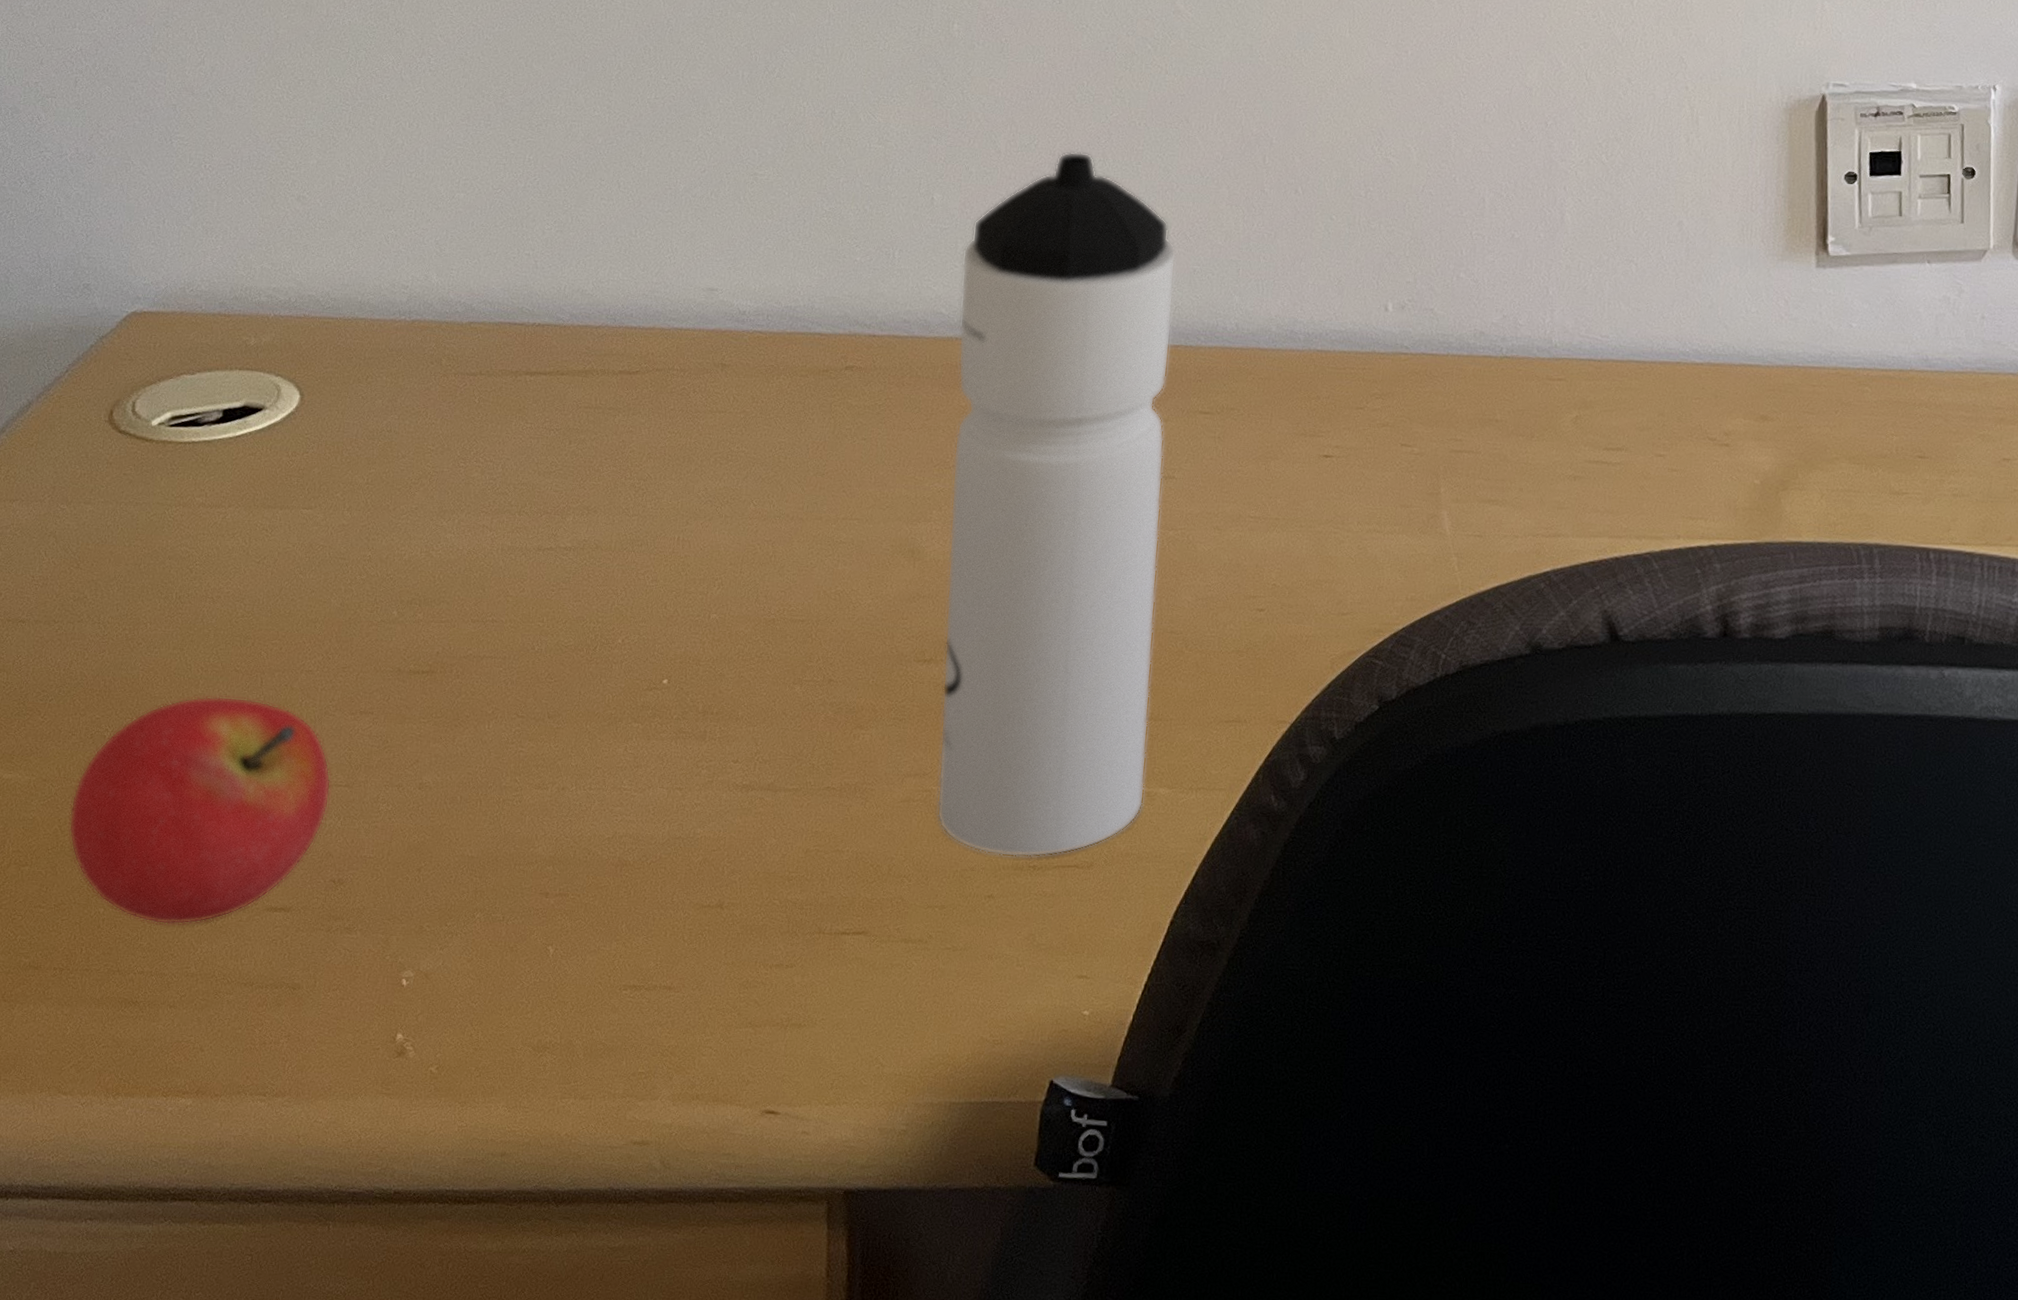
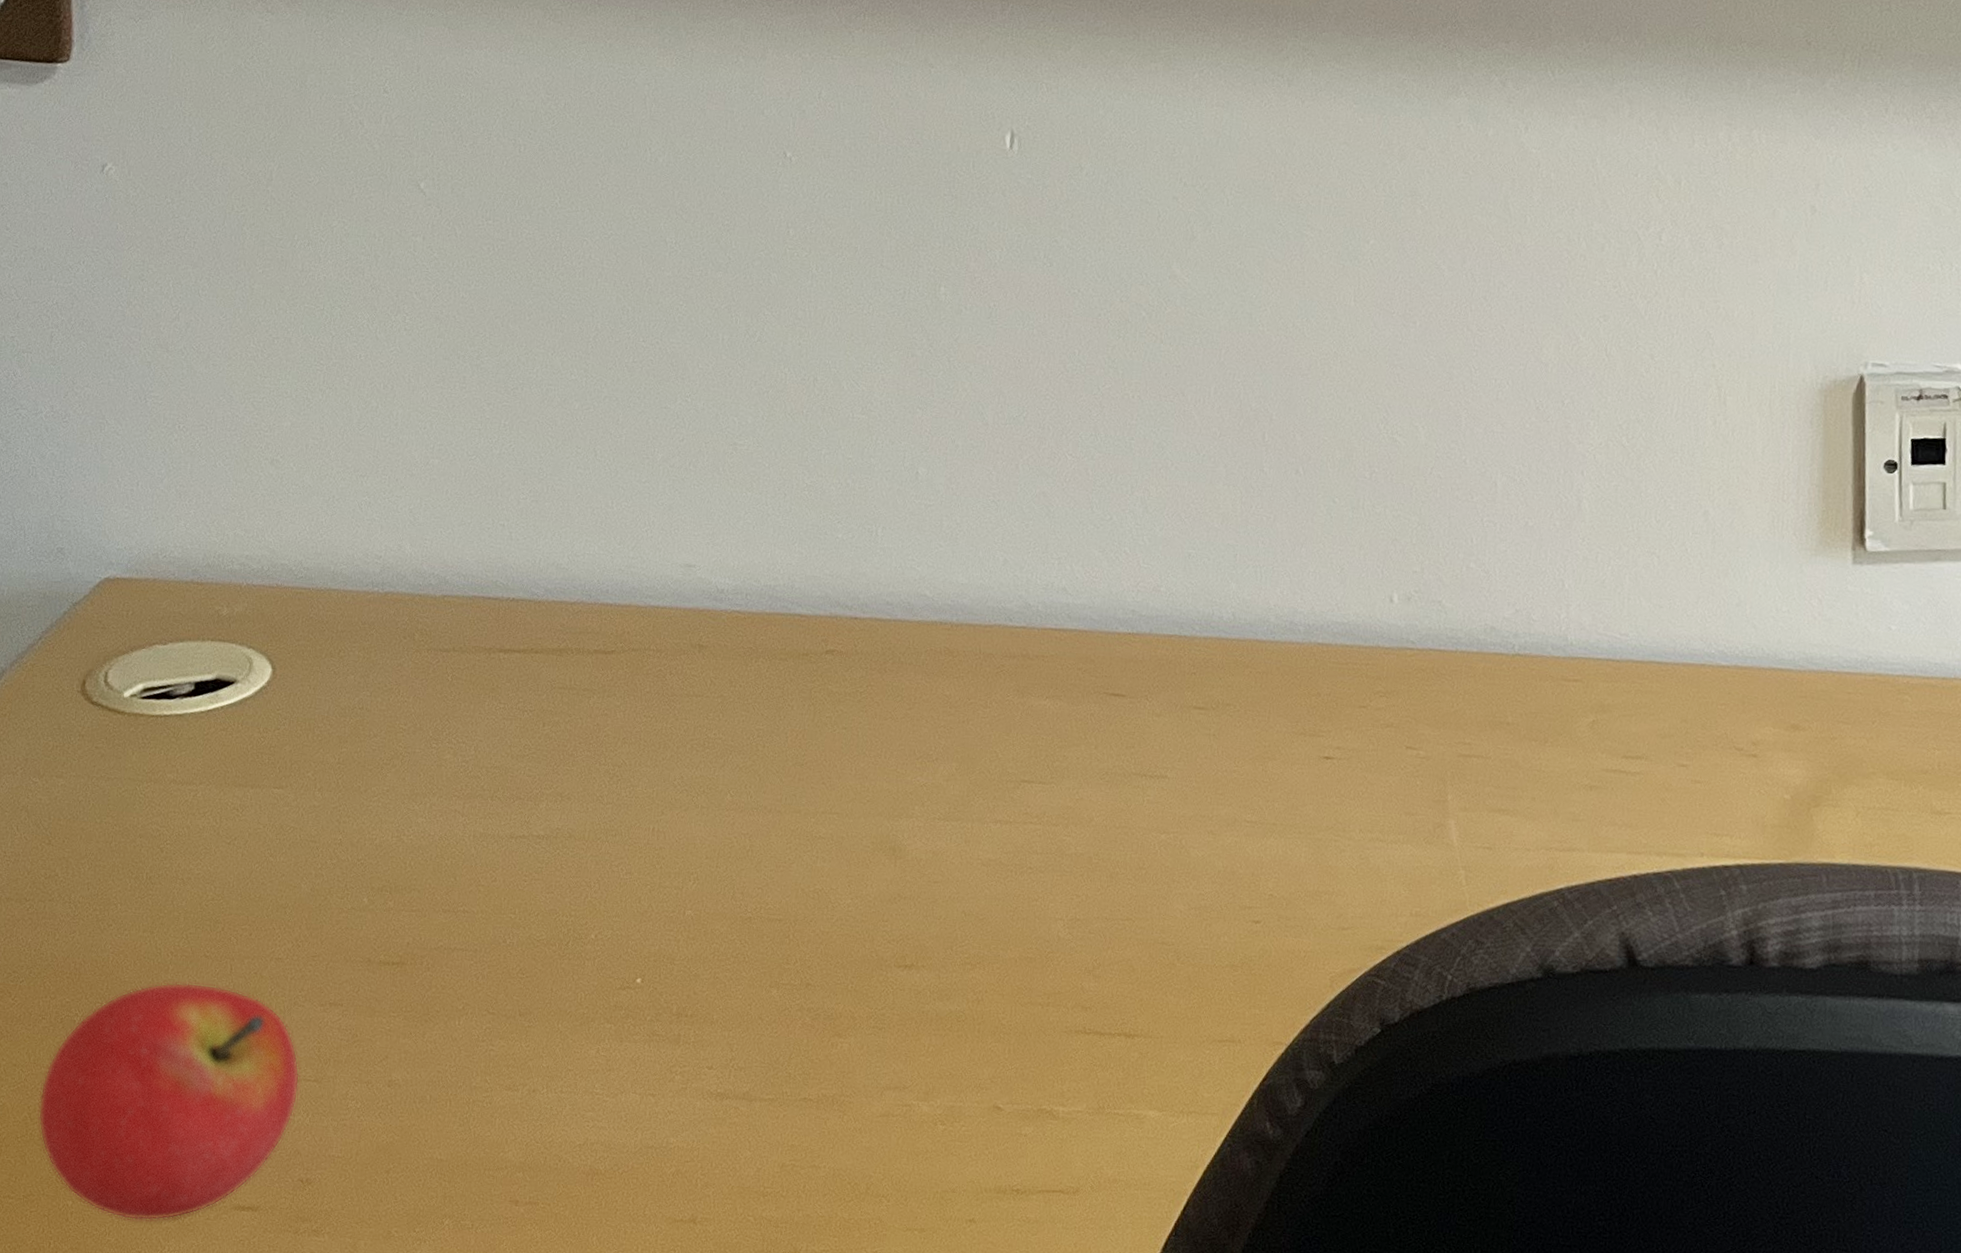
water bottle: present [937,151,1176,858] -> none [917,425,1170,1181]

